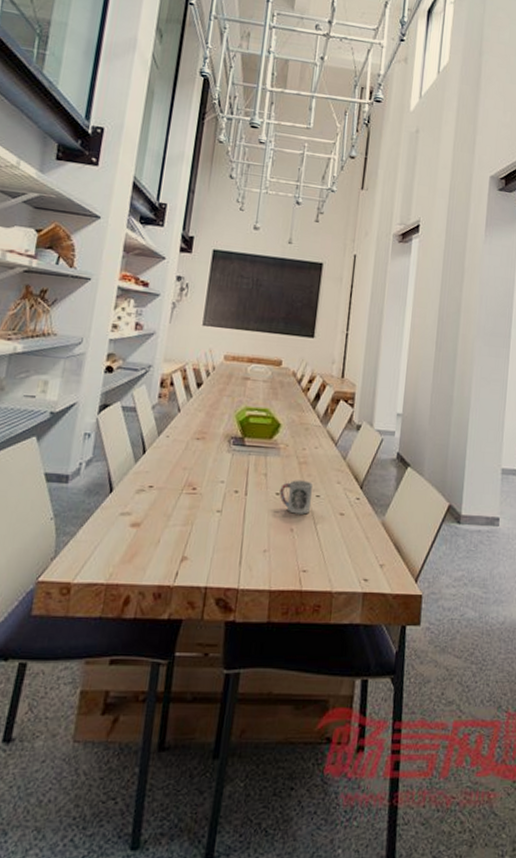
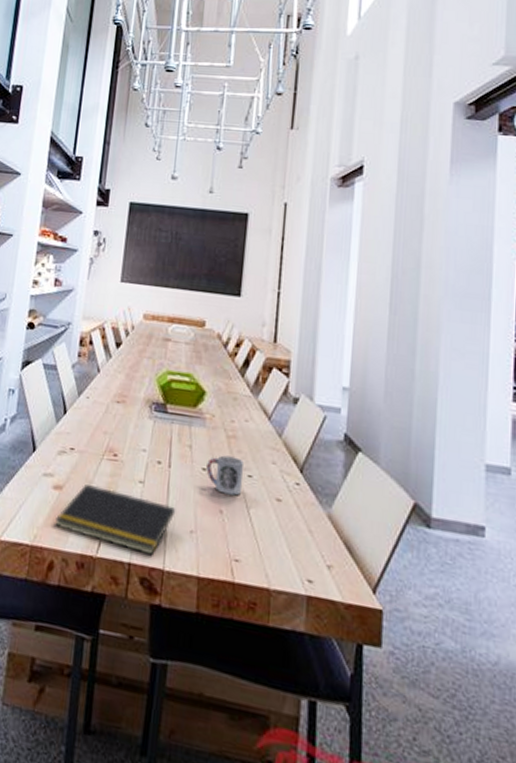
notepad: none [132,519,251,577] -> present [55,484,176,556]

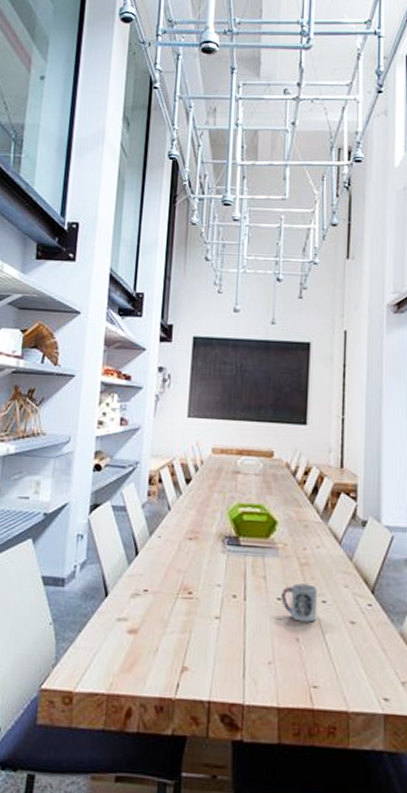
notepad: present [55,484,176,556] -> none [131,626,253,691]

